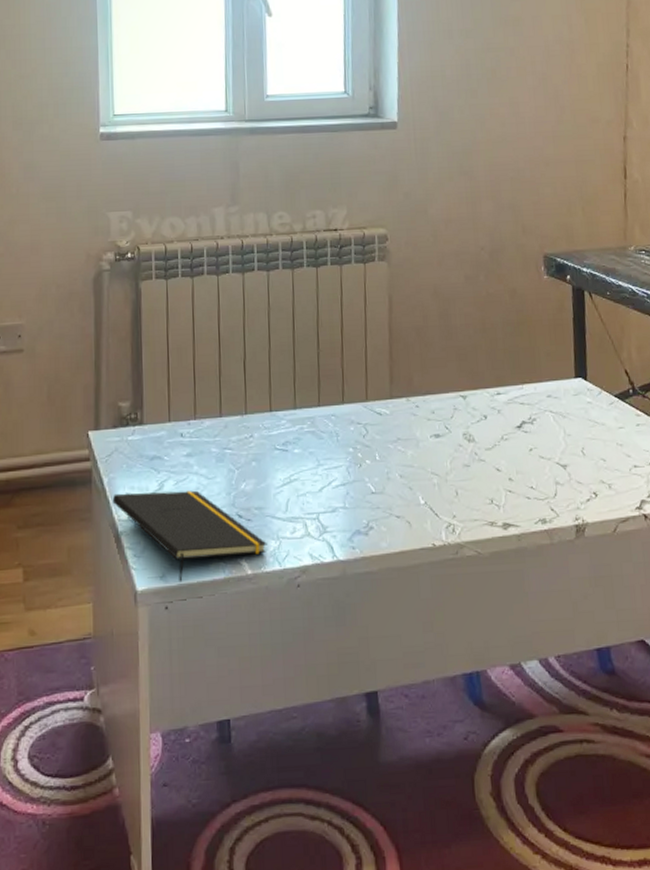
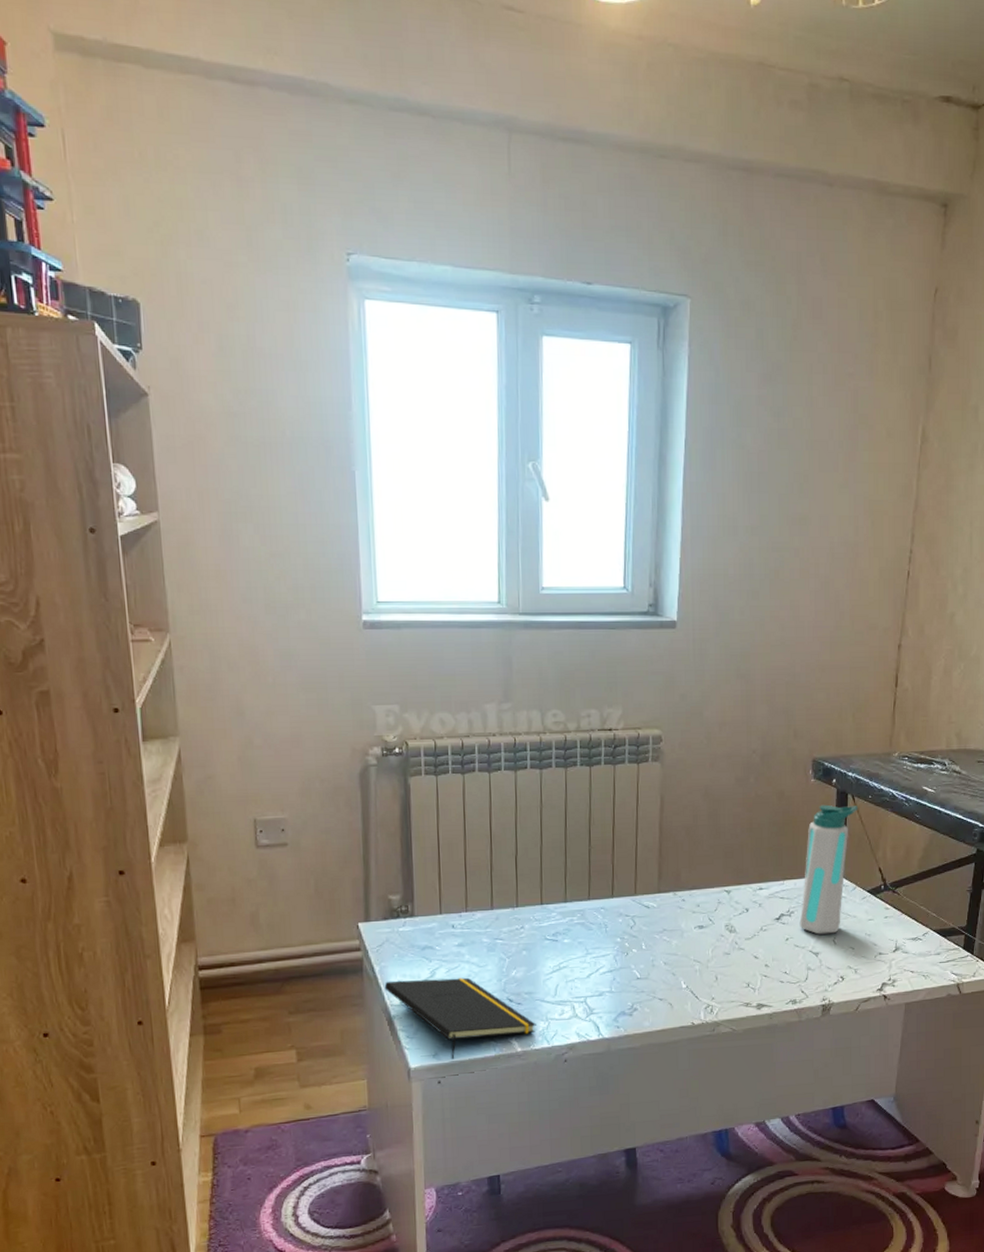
water bottle: none [543,302,597,445] -> present [799,804,859,935]

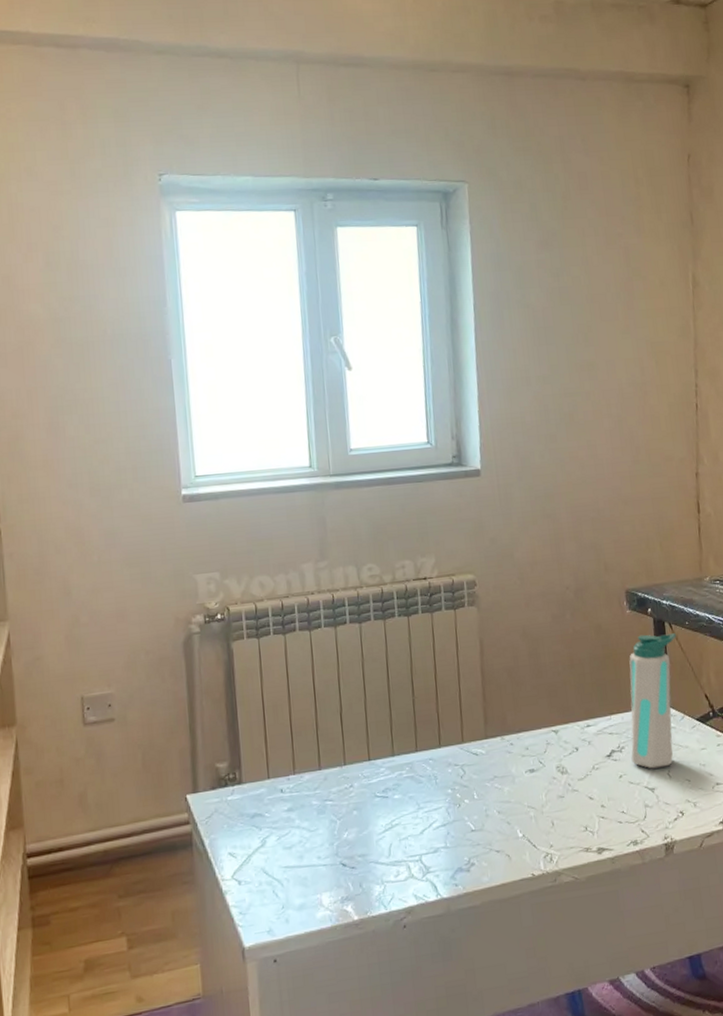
notepad: present [384,977,536,1060] -> none [214,843,372,935]

